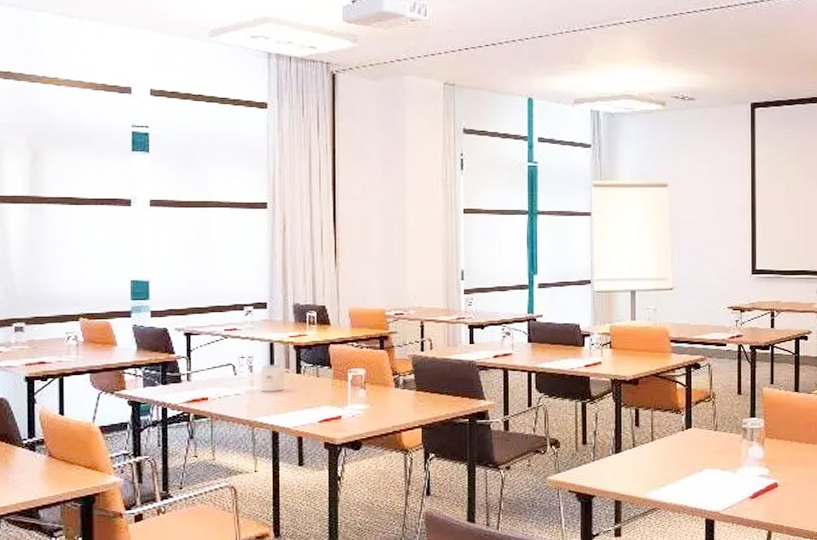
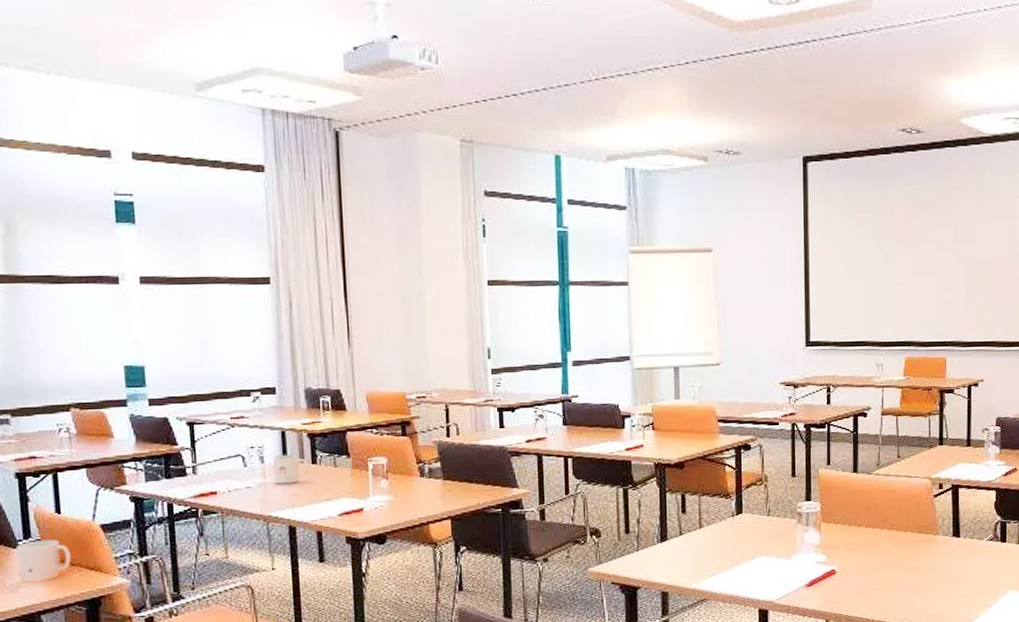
mug: none [20,439,70,479] -> present [16,539,71,583]

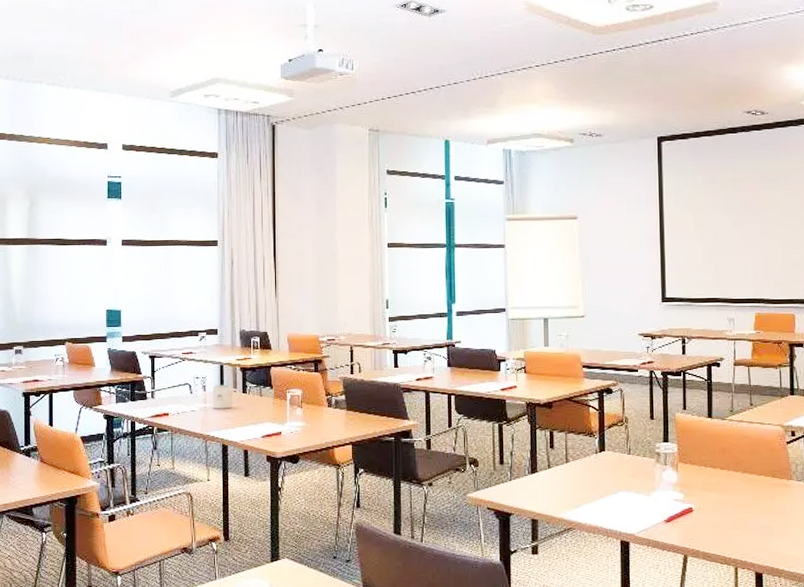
mug: present [16,539,71,583] -> none [19,447,58,481]

